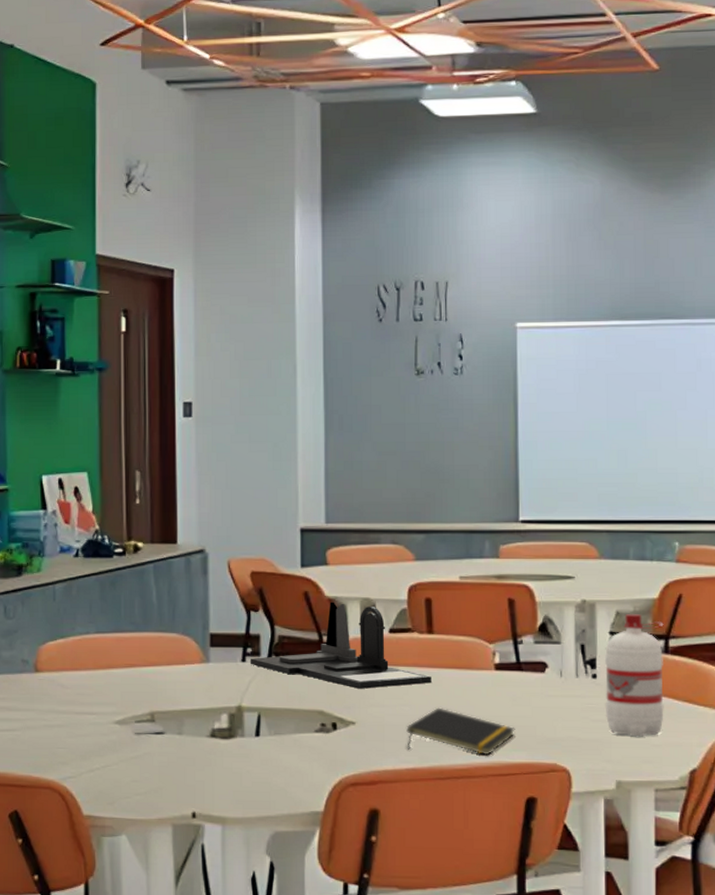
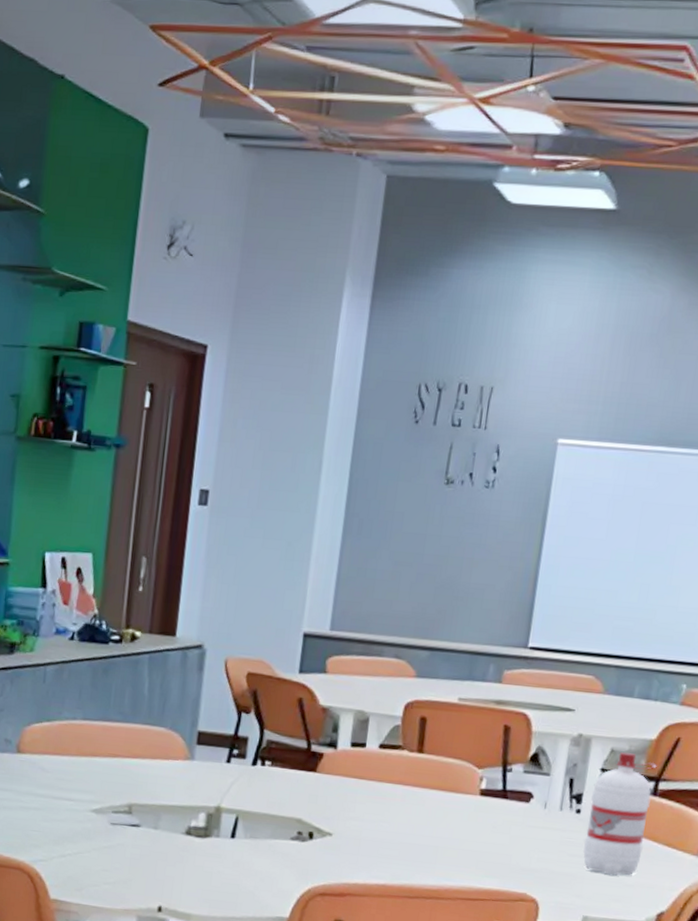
desk organizer: present [251,602,431,689] -> none [235,711,415,803]
notepad: present [406,707,515,756] -> none [380,827,491,879]

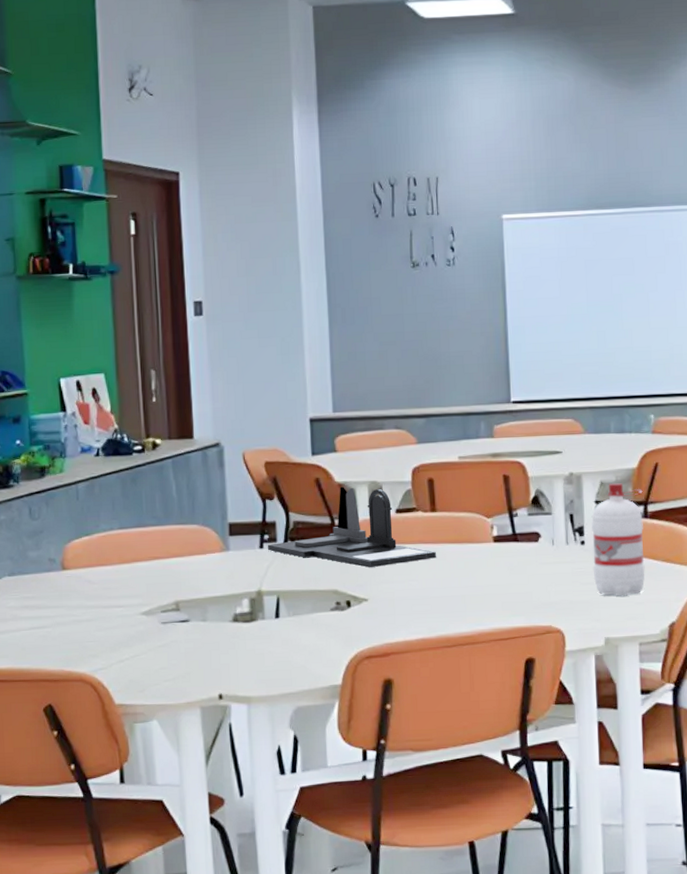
desk organizer: none [235,711,415,803] -> present [268,487,436,567]

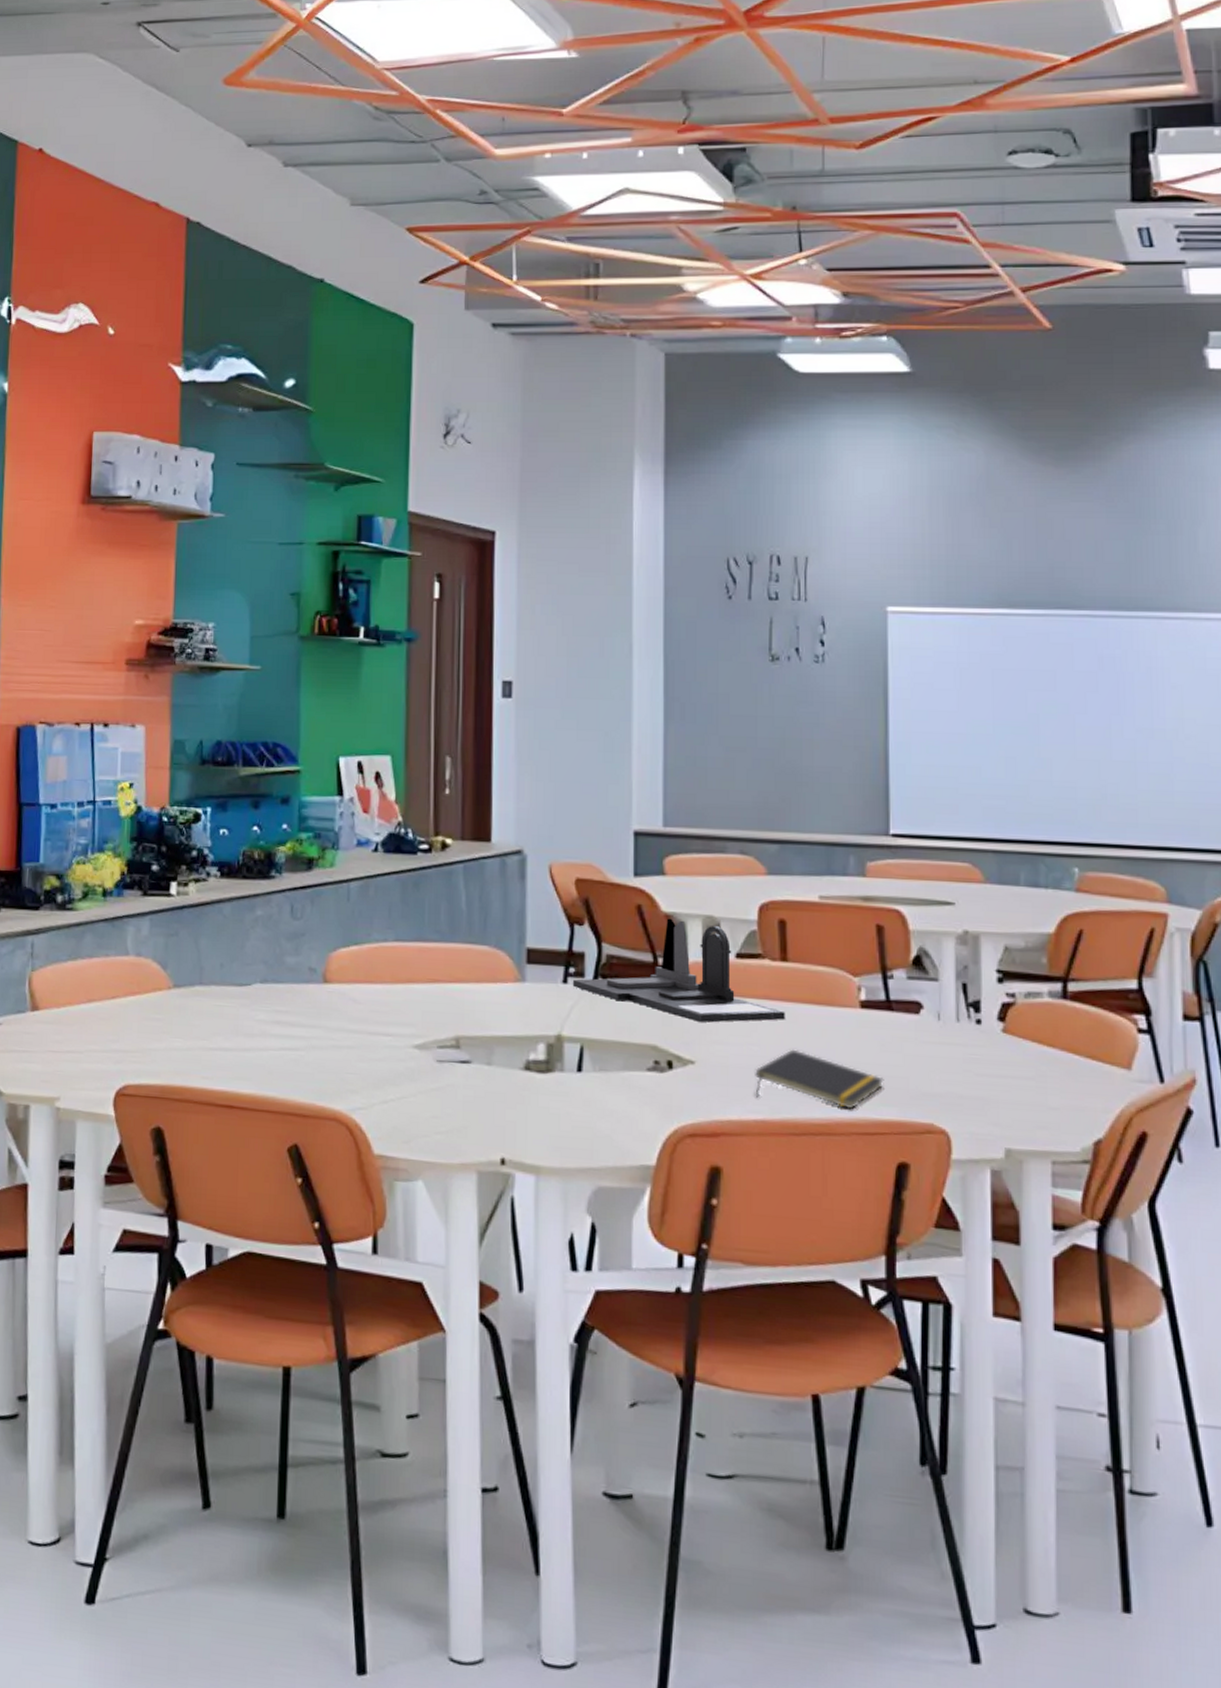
notepad: none [415,580,514,623] -> present [755,1049,884,1110]
water bottle: present [591,482,645,597] -> none [990,949,1062,1098]

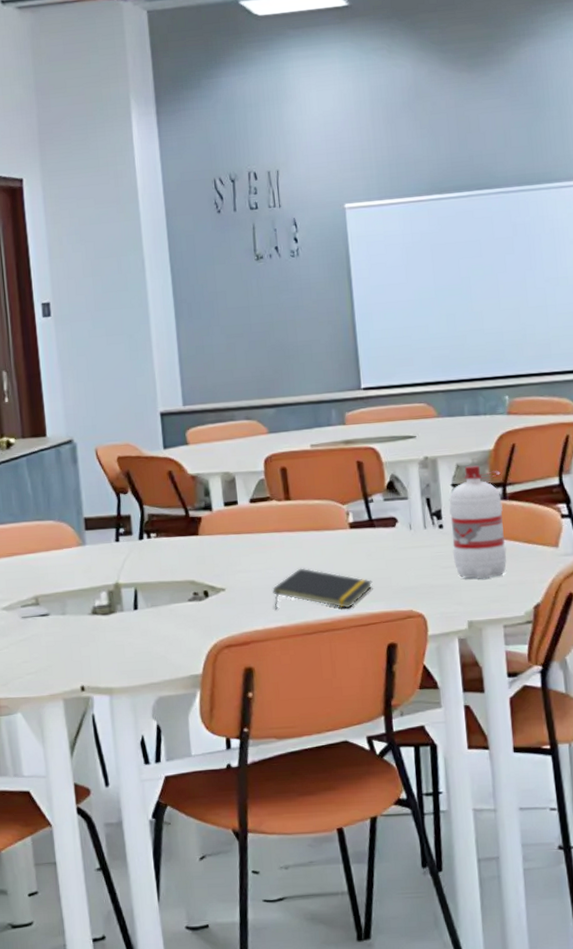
desk organizer: present [573,918,785,1023] -> none [124,478,292,557]
water bottle: none [990,949,1062,1098] -> present [449,465,507,579]

